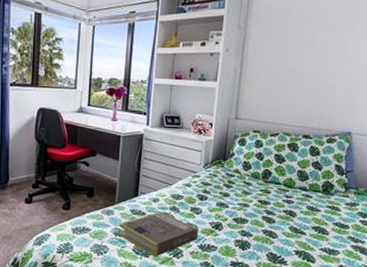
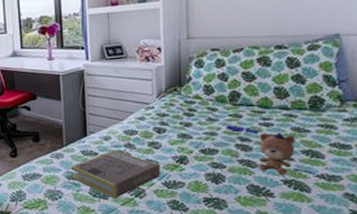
teddy bear: none [256,199,320,248] -> present [227,125,316,176]

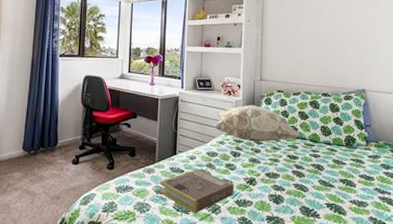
decorative pillow: none [132,70,247,115] -> present [215,105,302,142]
teddy bear: present [227,125,316,176] -> none [286,154,350,200]

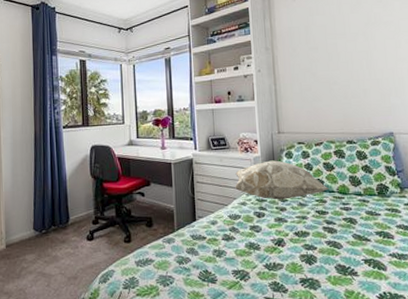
book: present [159,169,235,213] -> none [181,234,263,282]

